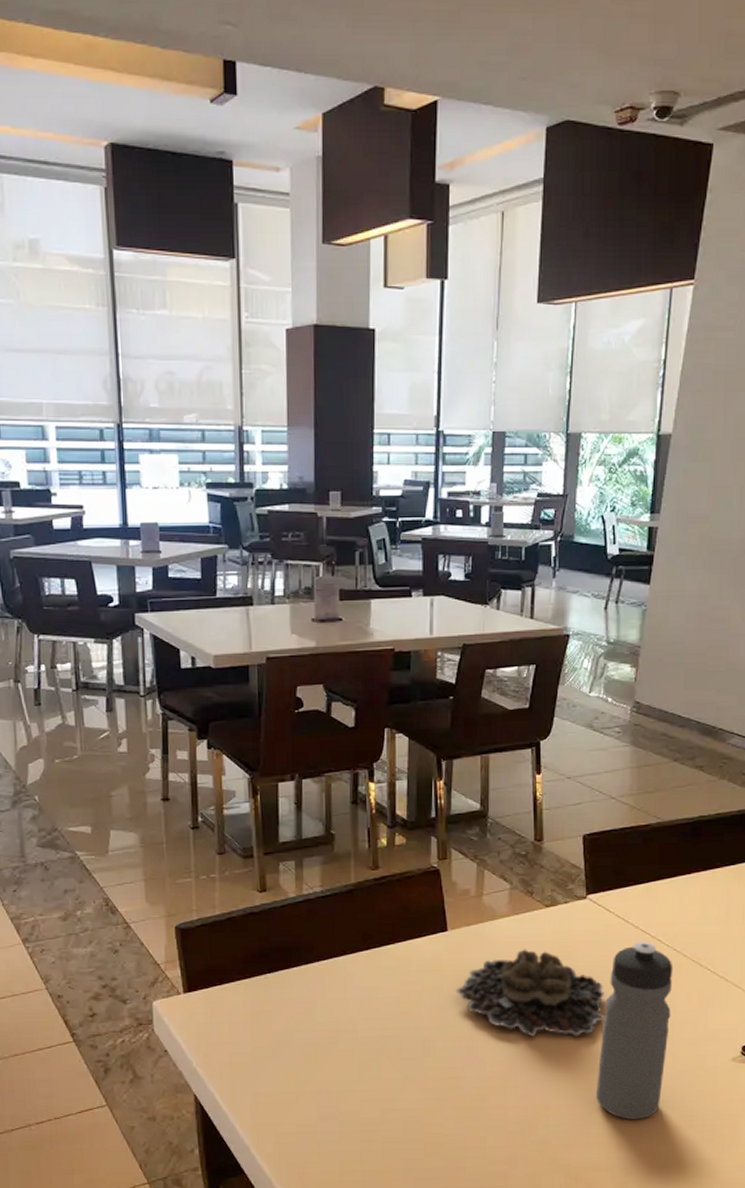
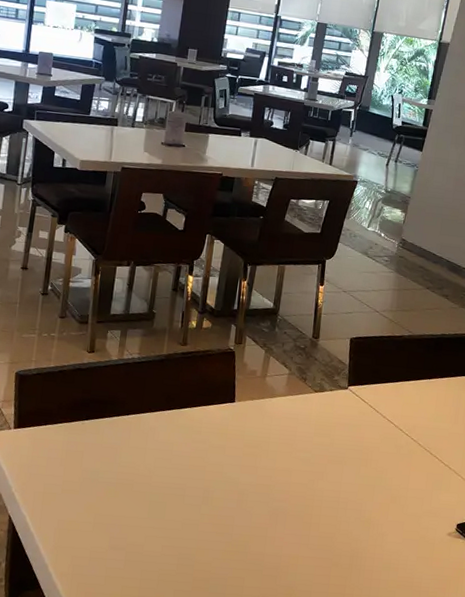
succulent plant: present [455,949,604,1037] -> none [235,424,353,501]
water bottle: present [596,942,674,1120] -> none [337,429,410,577]

